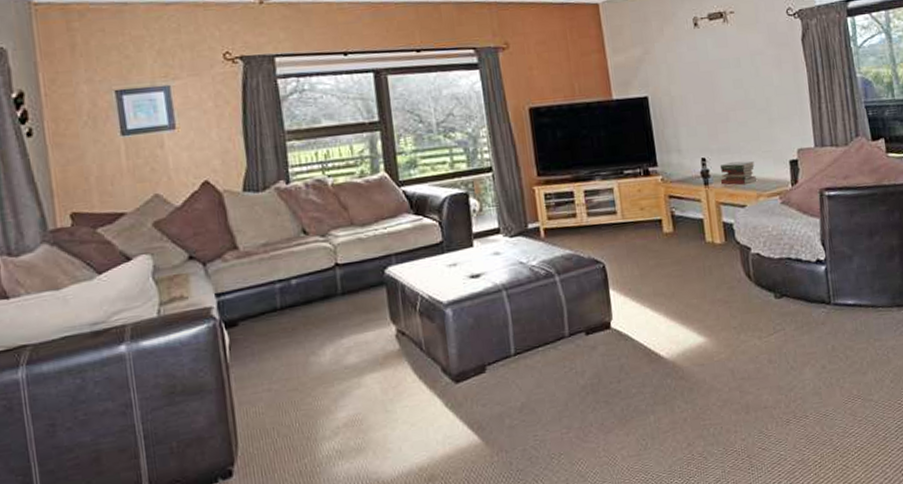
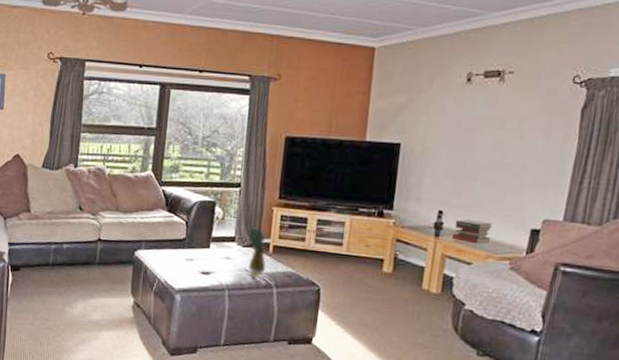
vase: none [512,212,542,269] -> present [247,227,266,278]

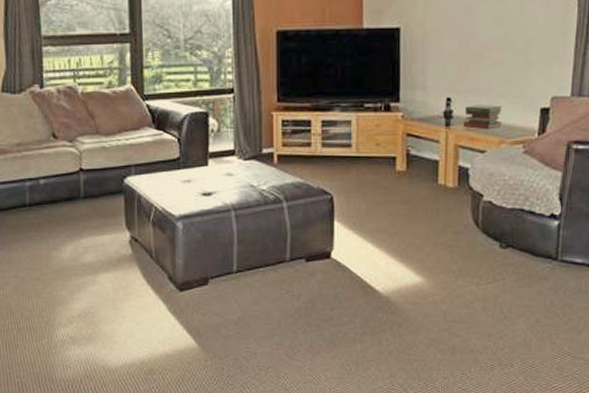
vase: present [247,227,266,278] -> none [248,136,272,192]

